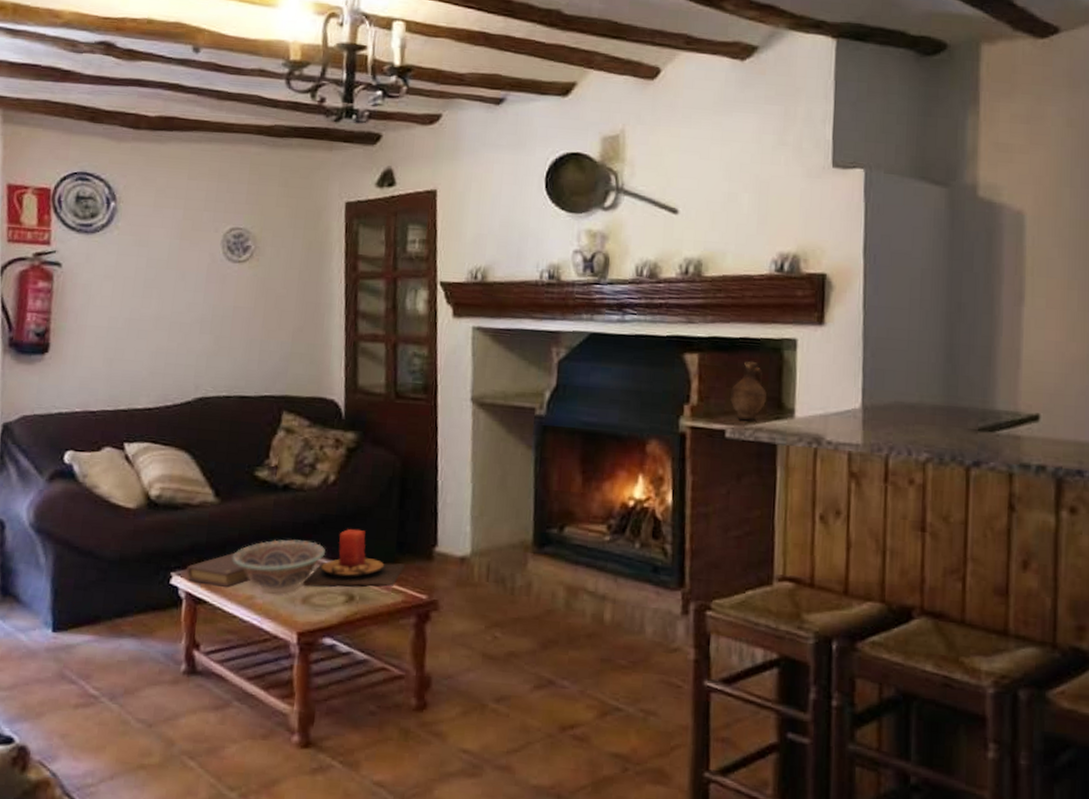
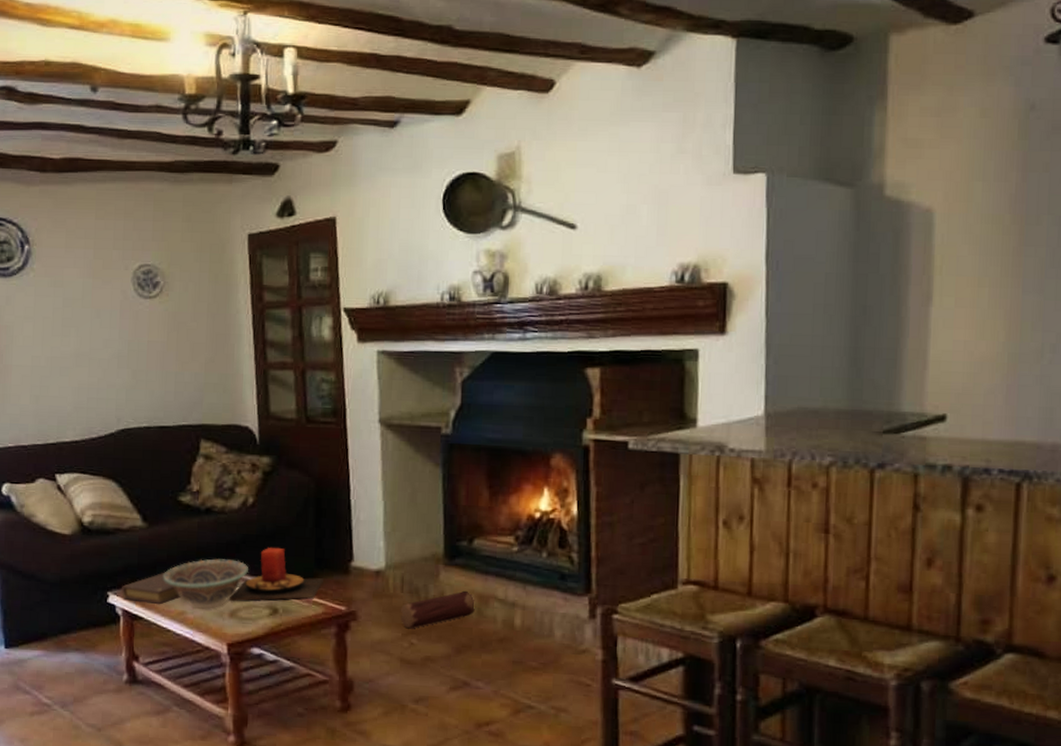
decorative log: none [484,582,565,621] -> present [400,591,476,629]
ceramic jug: present [729,361,766,420] -> none [631,373,668,431]

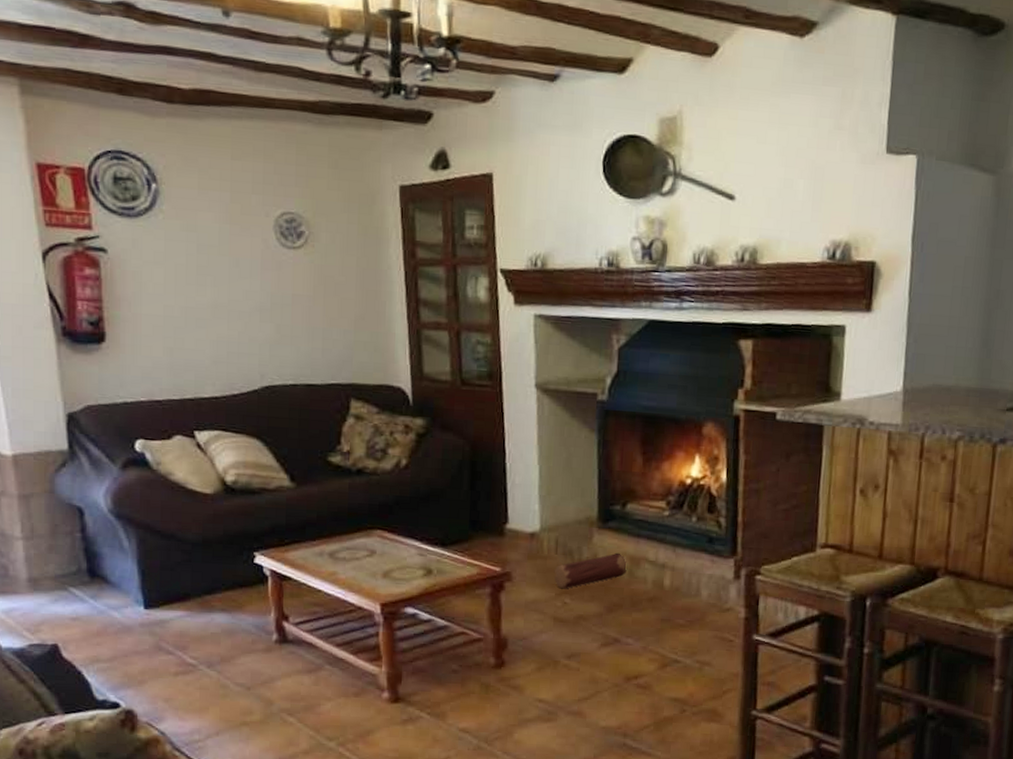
book: present [121,572,181,605] -> none [269,532,332,566]
decorative bowl: present [163,558,249,609] -> none [313,520,403,570]
candle: present [230,547,323,602] -> none [383,508,478,563]

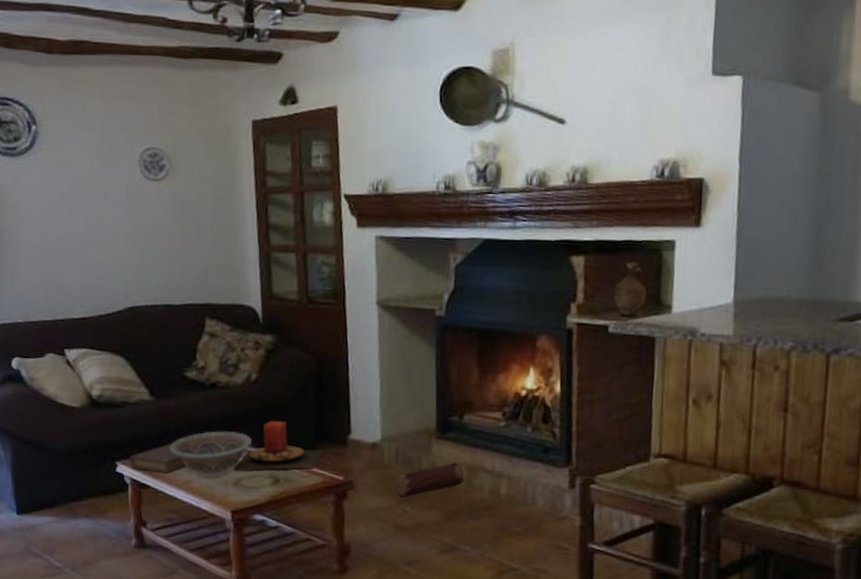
book: none [269,532,332,566] -> present [130,443,187,474]
decorative bowl: none [313,520,403,570] -> present [170,431,253,479]
candle: none [383,508,478,563] -> present [234,420,323,472]
ceramic jug: none [781,347,815,403] -> present [612,262,646,316]

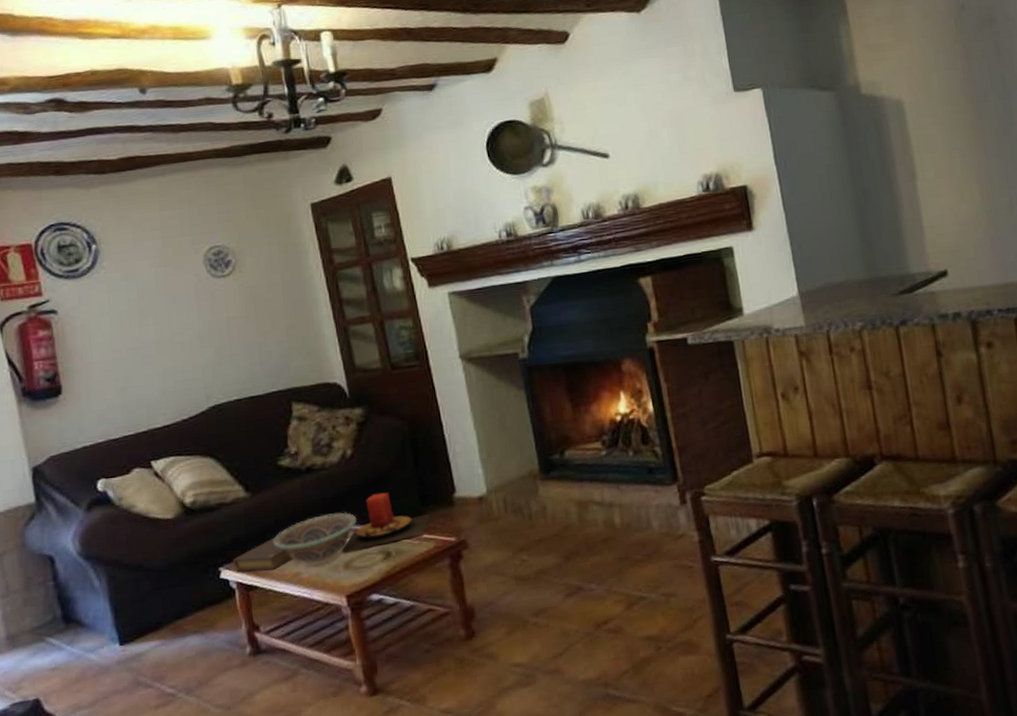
decorative log: present [394,463,466,498] -> none [507,501,578,547]
ceramic jug: present [612,262,646,316] -> none [684,273,717,326]

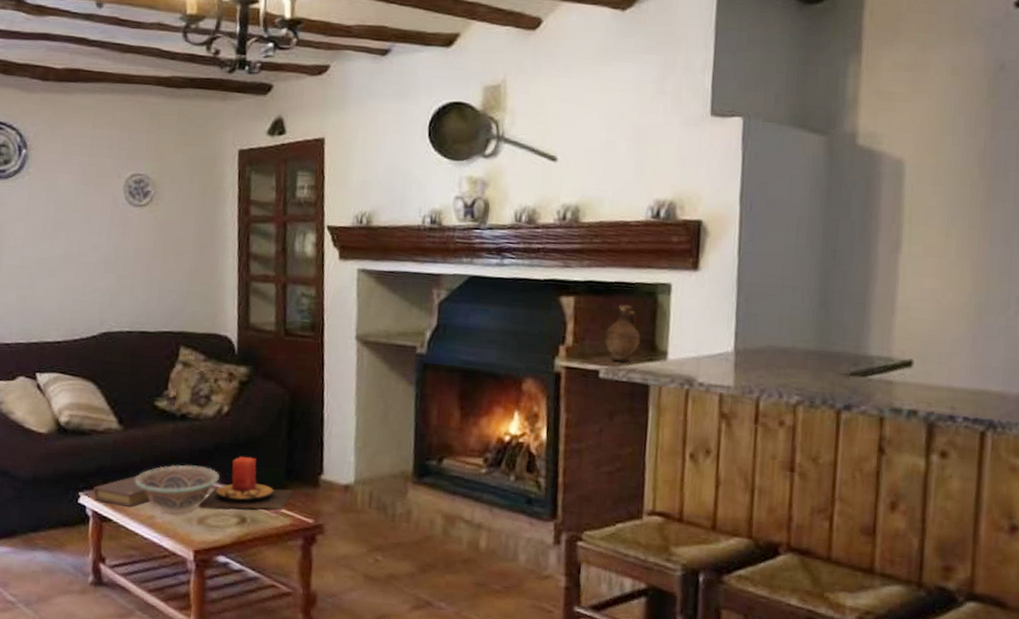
ceramic jug: none [684,273,717,326] -> present [604,304,640,361]

